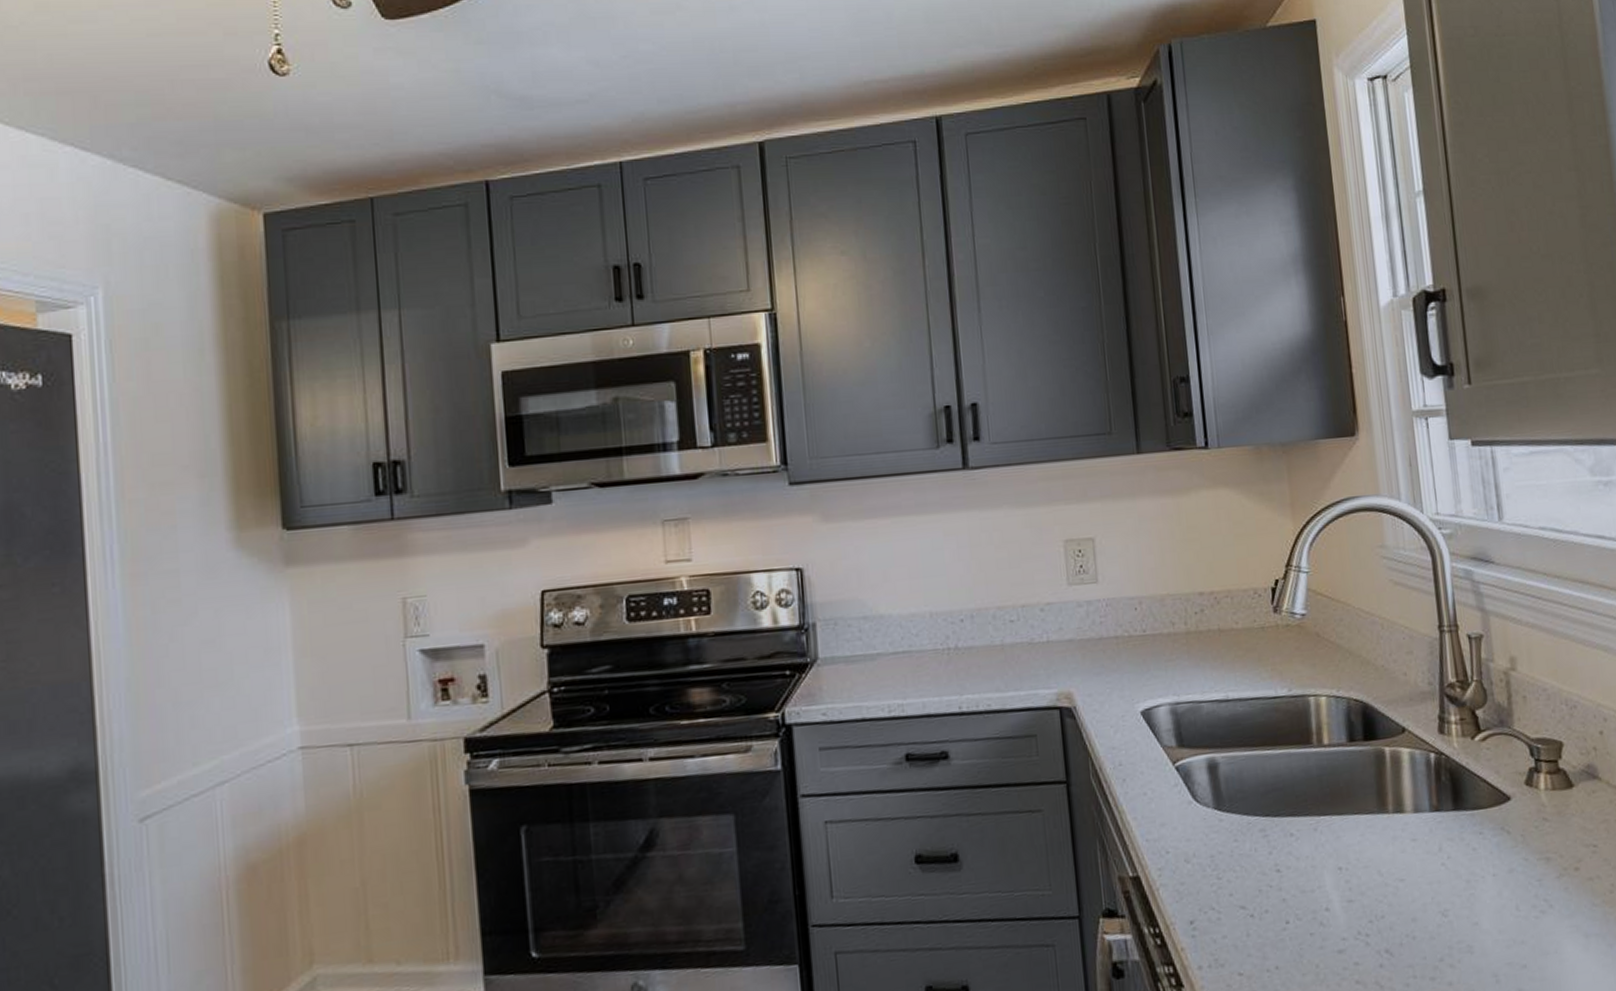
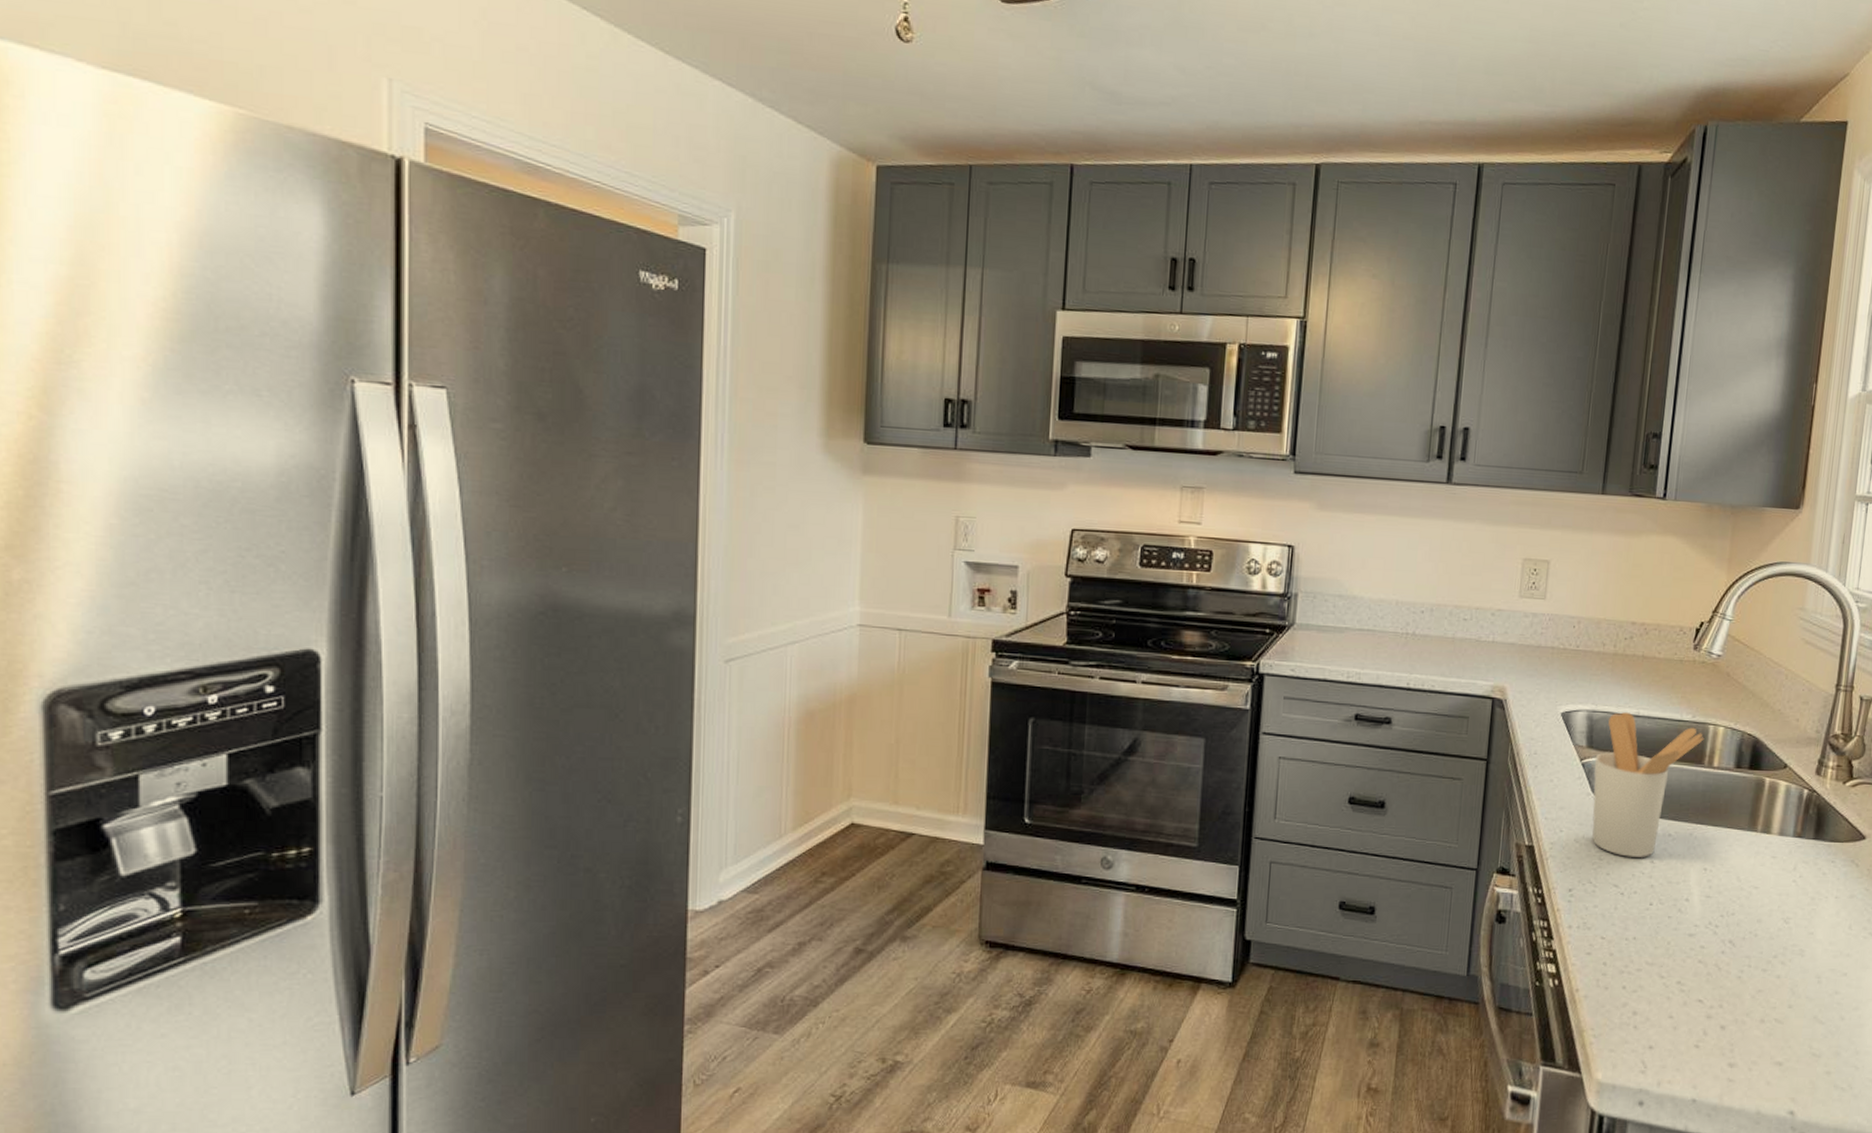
utensil holder: none [1189,698,1307,870] -> present [1591,712,1704,857]

